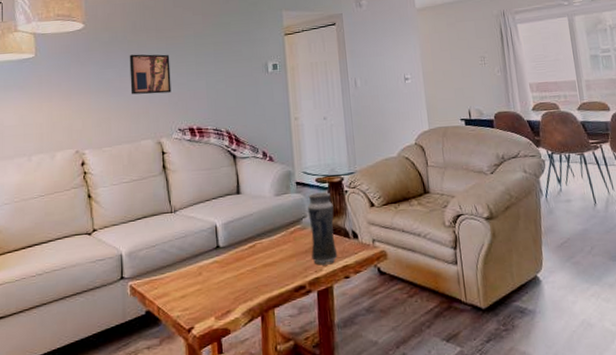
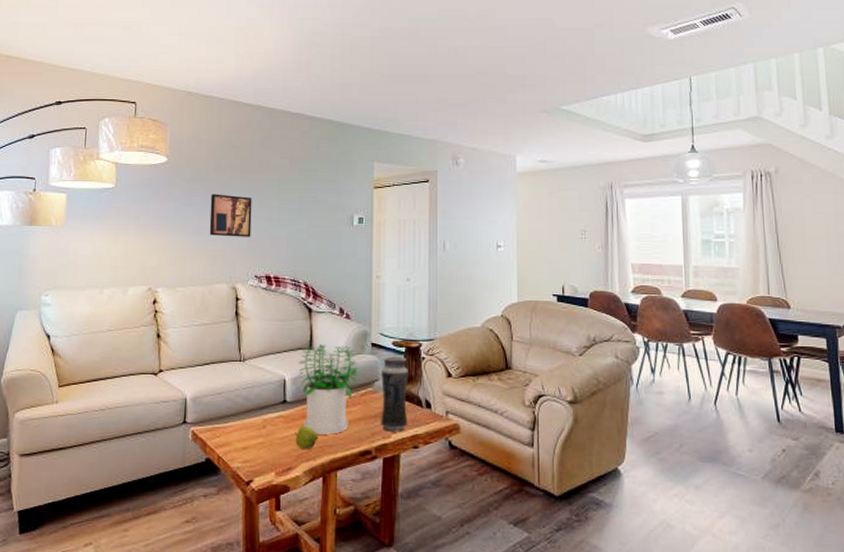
potted plant: none [228,187,287,276] -> present [298,344,358,435]
apple: none [230,268,254,291] -> present [294,426,319,449]

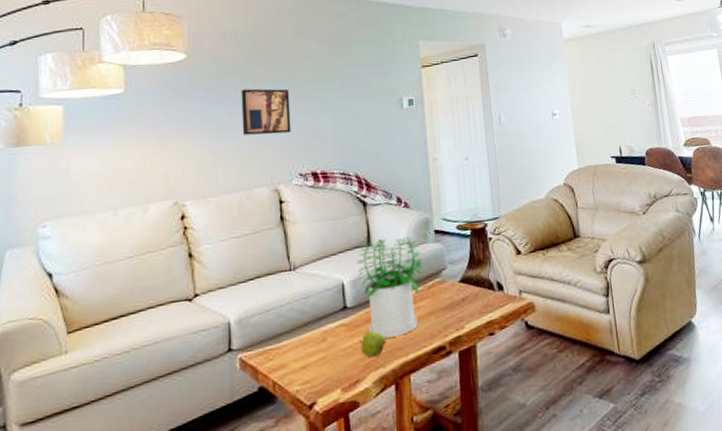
vase: present [381,356,409,432] -> none [448,240,481,323]

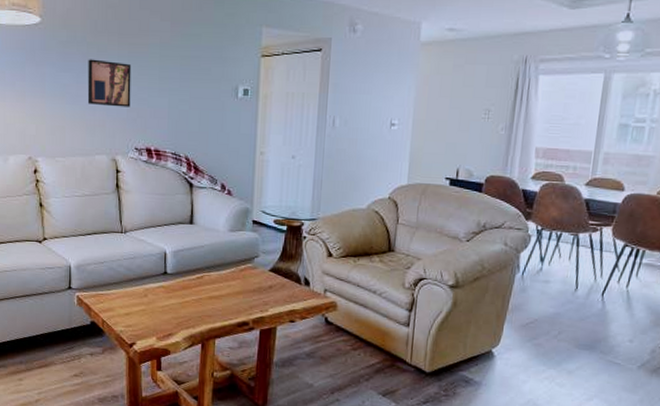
potted plant: present [357,236,424,338] -> none [179,219,239,306]
apple: present [359,331,386,357] -> none [174,297,198,318]

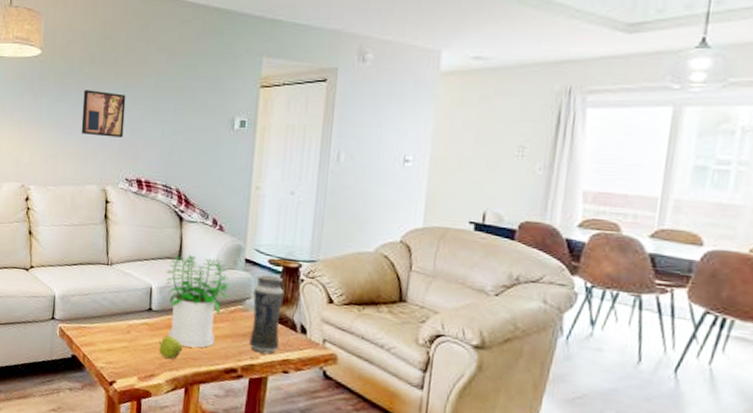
apple: none [174,297,198,318] -> present [158,336,183,359]
potted plant: none [179,219,239,306] -> present [165,254,229,348]
vase: none [259,234,289,307] -> present [249,274,284,355]

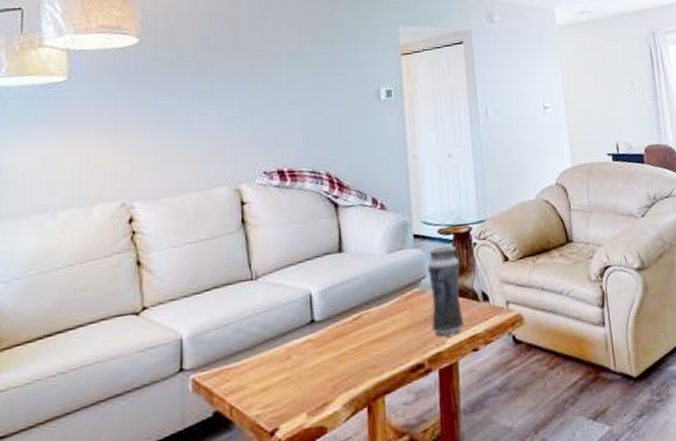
wall art: present [81,90,126,138] -> none [200,77,255,129]
apple: present [158,336,183,359] -> none [327,347,358,377]
potted plant: present [165,254,229,348] -> none [326,241,402,356]

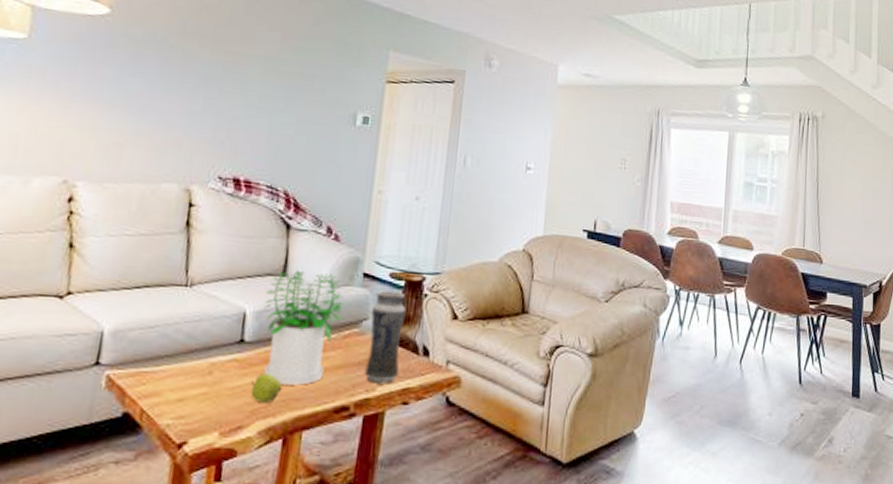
potted plant: none [326,241,402,356] -> present [264,270,344,385]
apple: none [327,347,358,377] -> present [250,373,283,403]

